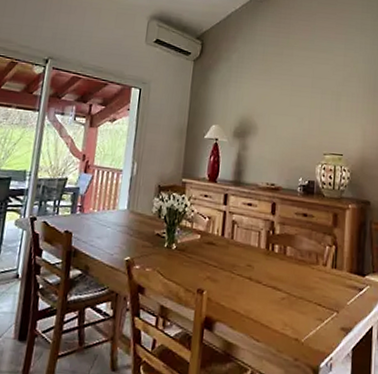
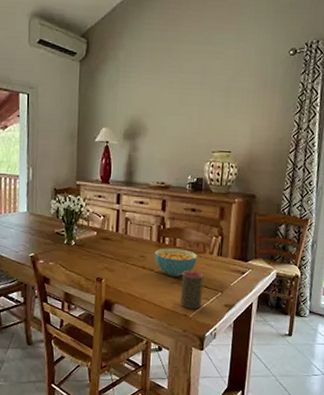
cereal bowl: none [262,256,310,291] -> present [154,248,198,277]
cup: none [291,284,317,333] -> present [180,271,204,310]

